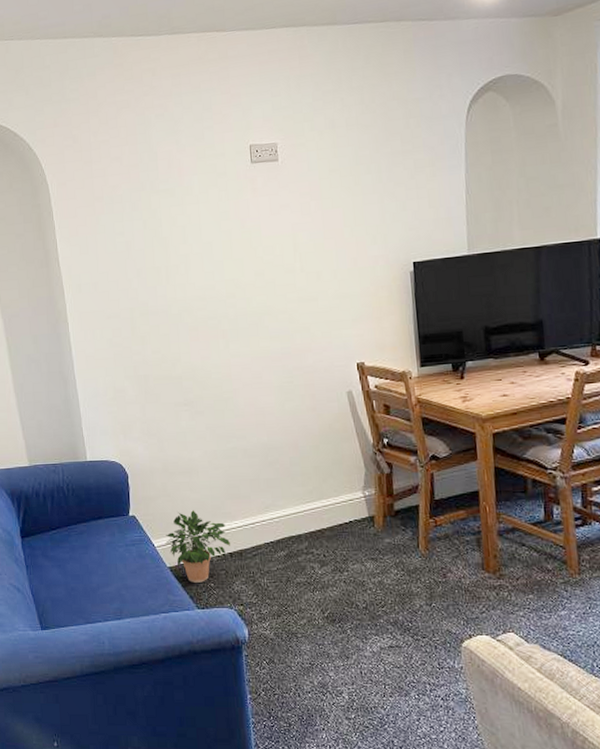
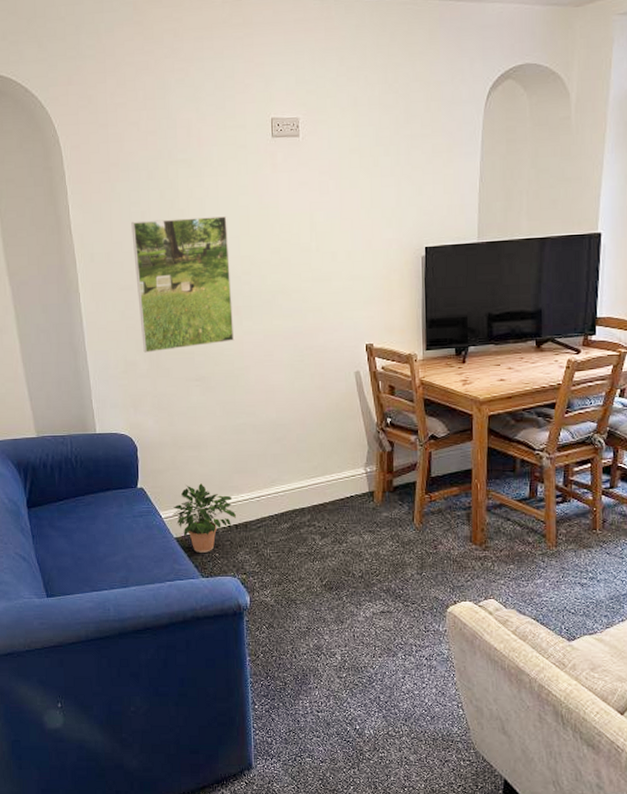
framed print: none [116,241,222,379] -> present [131,215,235,353]

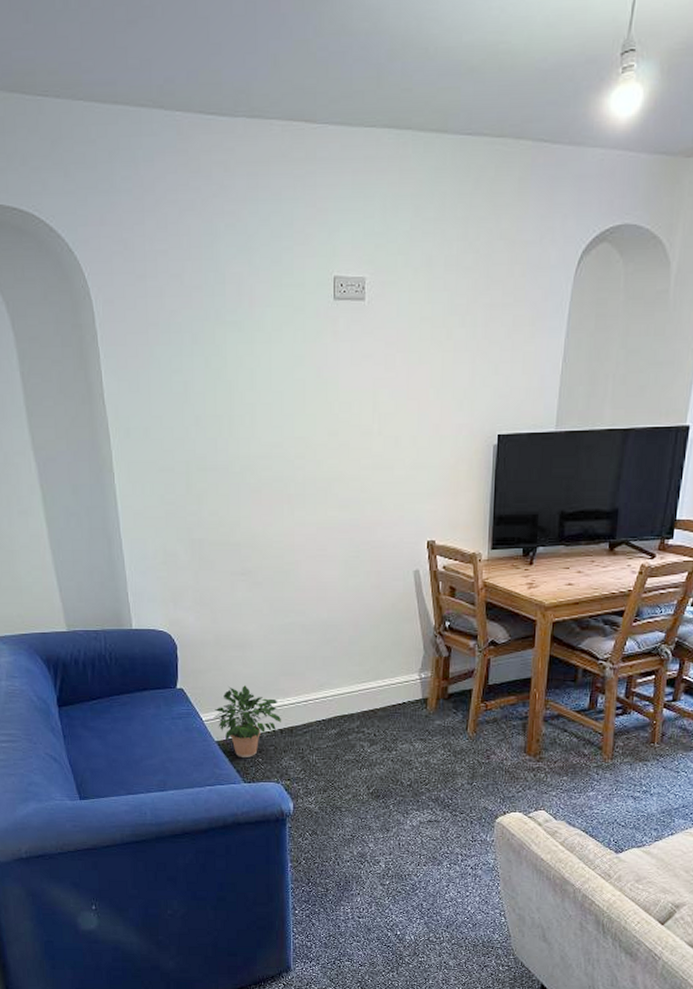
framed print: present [131,215,235,353] -> none [172,389,285,542]

